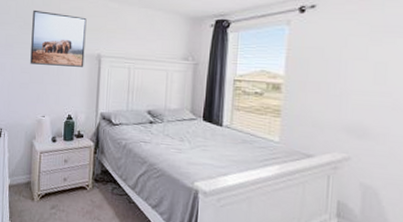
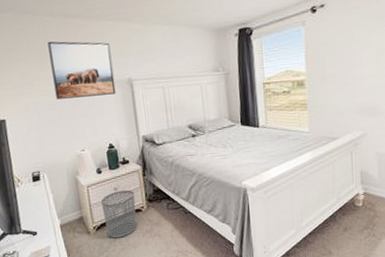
waste bin: none [49,163,83,212] -> present [101,190,137,238]

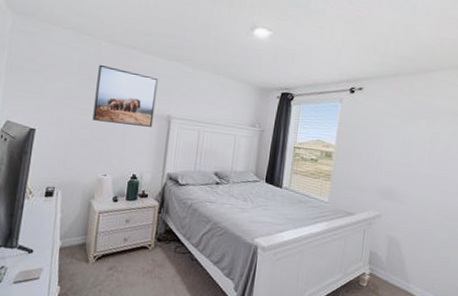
waste bin: present [101,190,137,238] -> none [106,223,145,273]

